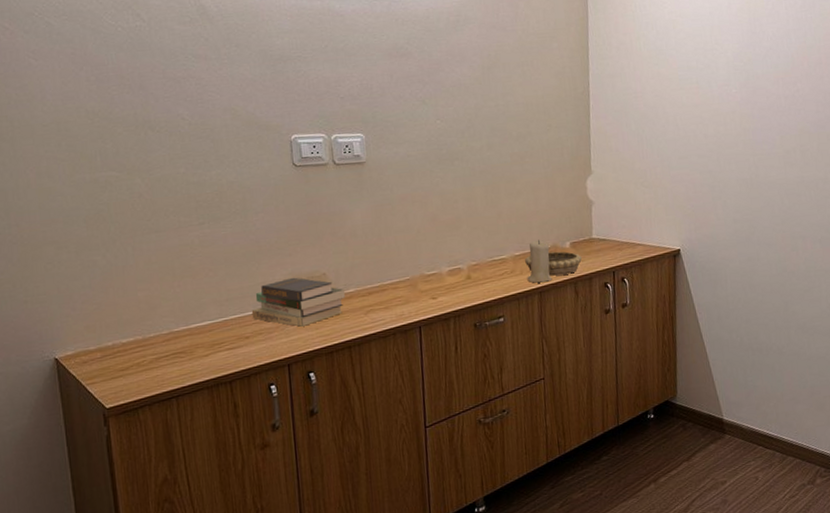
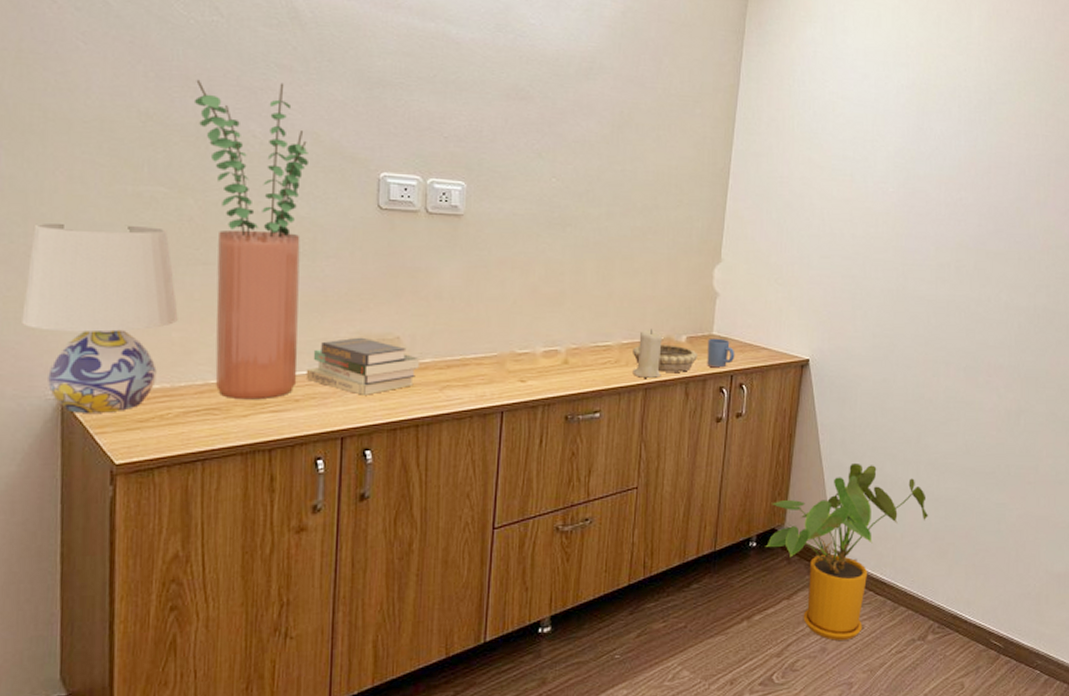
table lamp: none [15,206,141,370] -> present [21,222,178,413]
vase: none [129,70,245,342] -> present [193,79,310,400]
mug: none [589,240,615,267] -> present [707,338,735,368]
house plant: none [662,334,803,493] -> present [765,462,928,641]

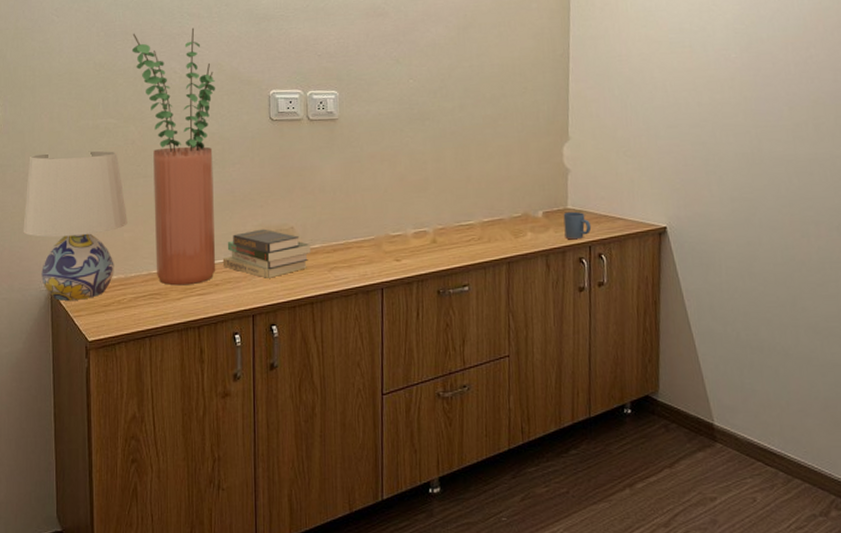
candle: present [632,329,662,379] -> none [495,206,522,253]
decorative bowl: present [633,345,697,372] -> none [494,220,555,246]
house plant: present [765,462,928,641] -> none [640,328,815,512]

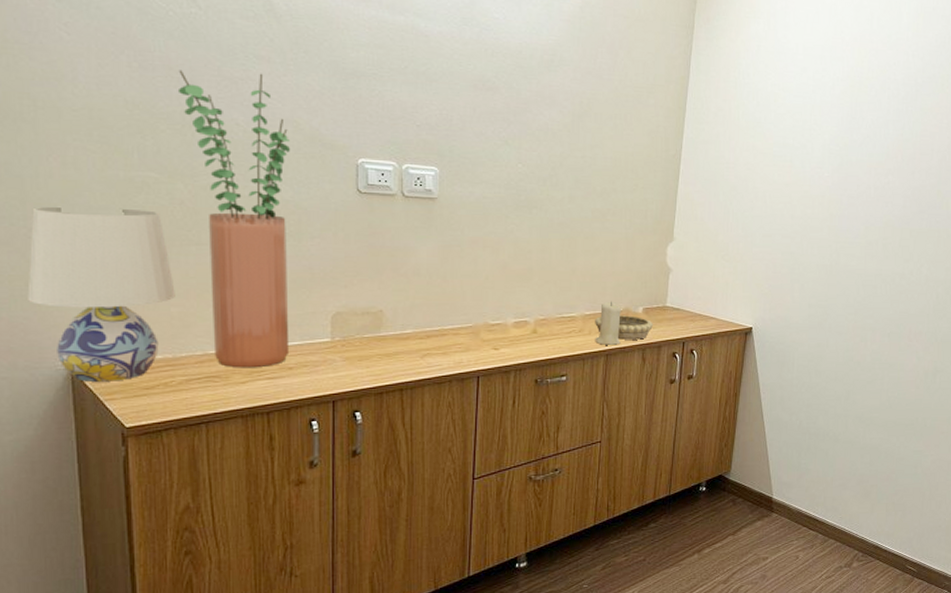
books: present [222,229,310,278] -> none [297,310,401,363]
decorative bowl: none [494,220,555,246] -> present [595,315,653,340]
candle: none [495,206,522,253] -> present [595,301,621,346]
mug: present [563,211,592,240] -> none [662,309,687,336]

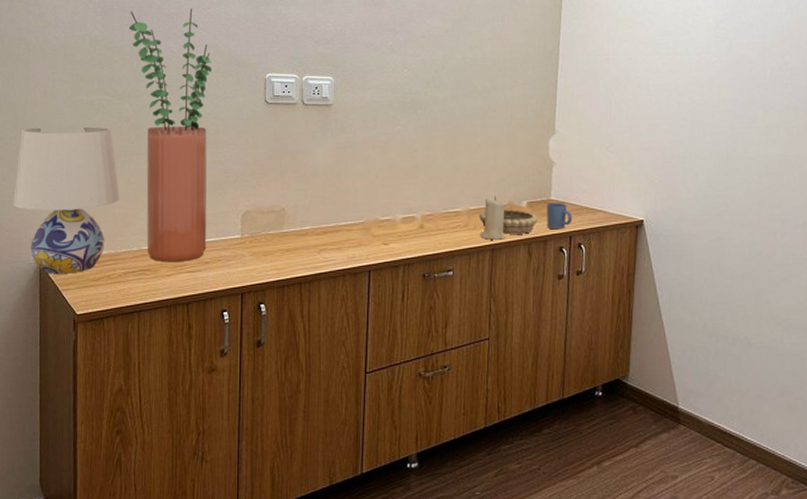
mug: none [662,309,687,336] -> present [546,202,573,230]

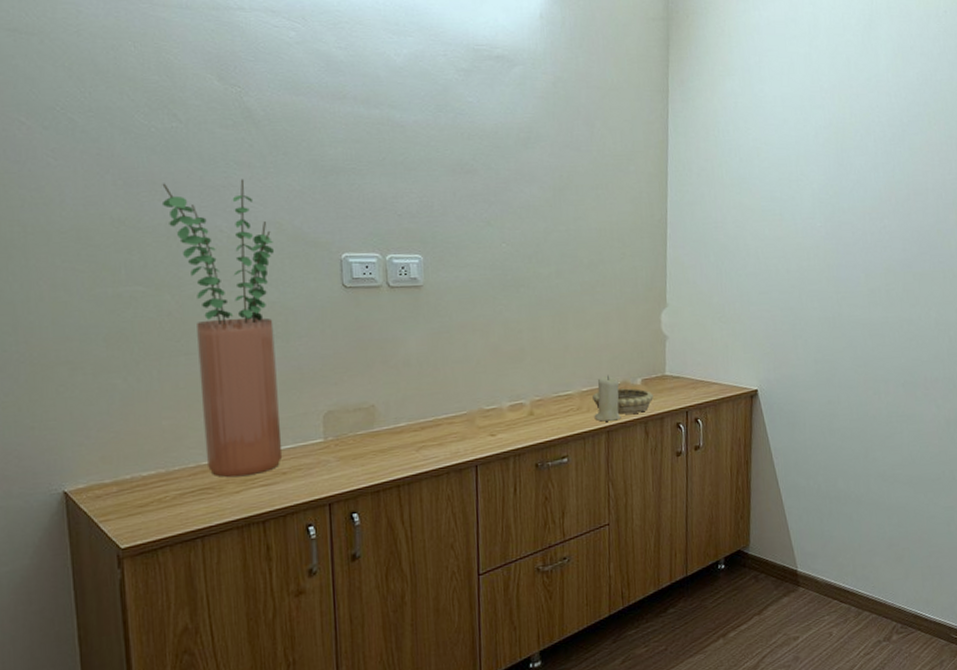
table lamp: present [13,126,119,274] -> none [20,324,166,505]
mug: present [546,202,573,230] -> none [661,377,689,406]

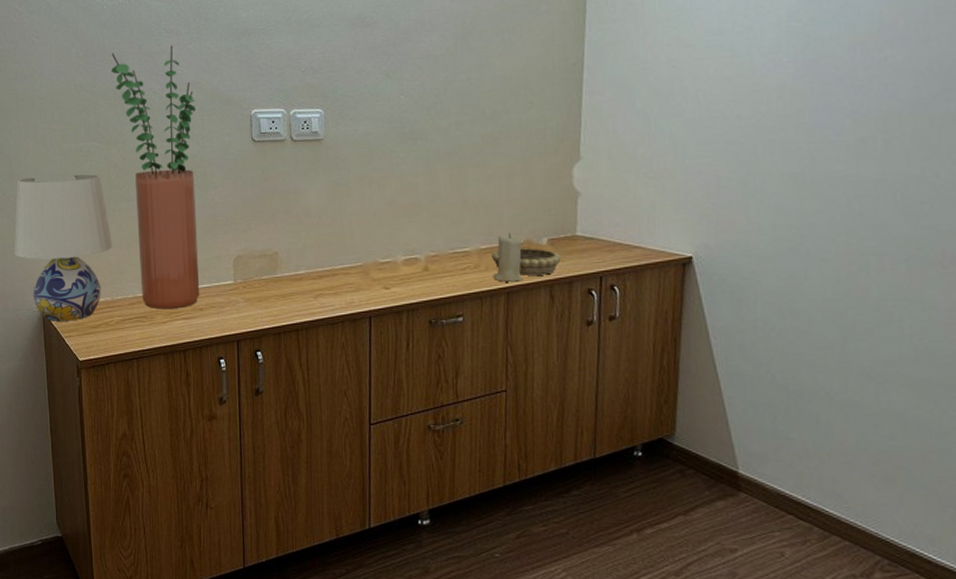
table lamp: none [20,324,166,505] -> present [14,174,112,321]

